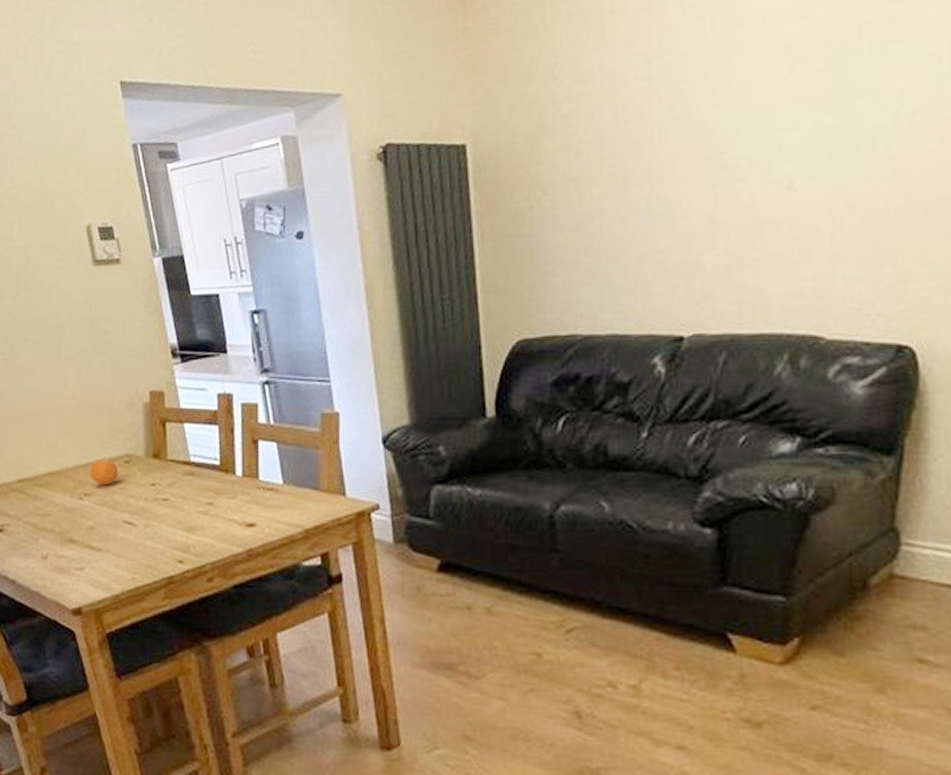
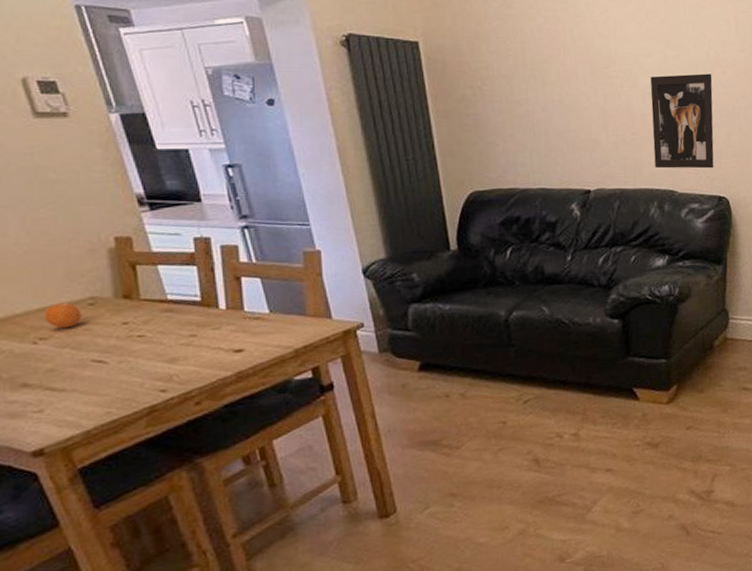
wall art: none [789,146,901,303] -> present [650,74,714,169]

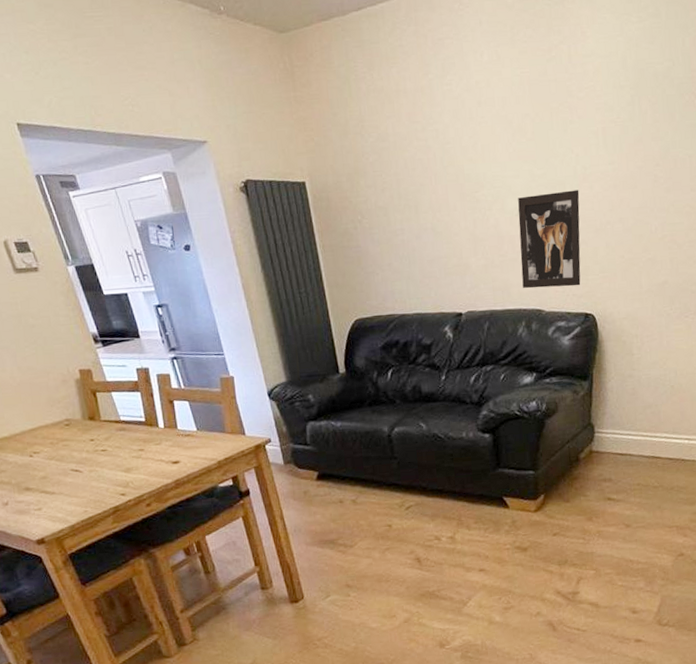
fruit: present [44,302,82,329] -> none [35,423,61,445]

